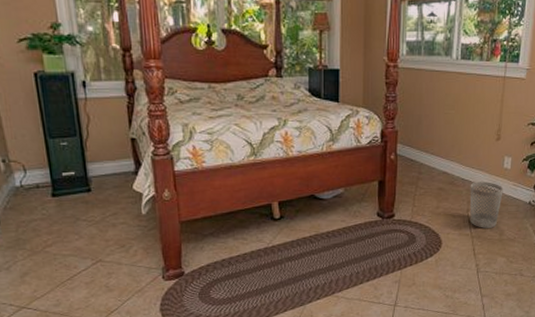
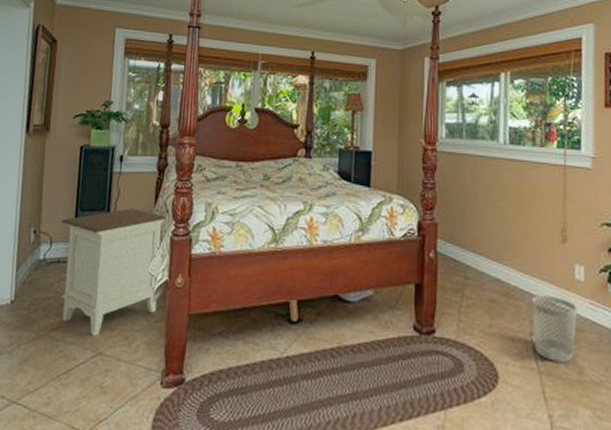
nightstand: none [30,133,149,247] -> present [60,208,166,336]

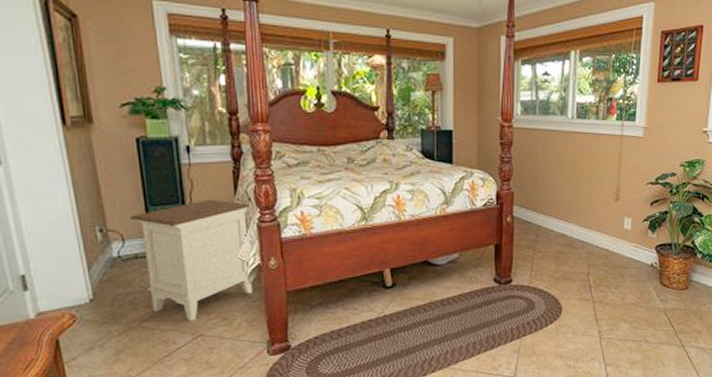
wastebasket: present [532,295,578,363] -> none [590,243,624,293]

